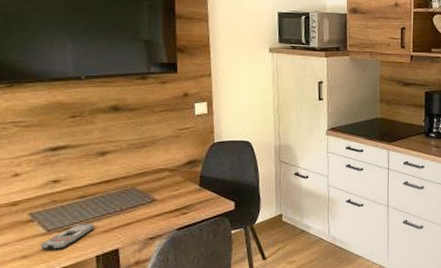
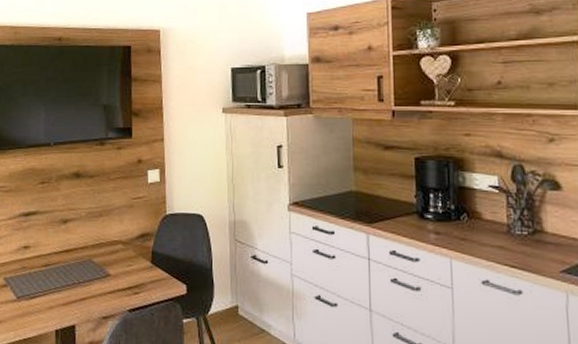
remote control: present [40,223,94,250] -> none [11,293,55,319]

